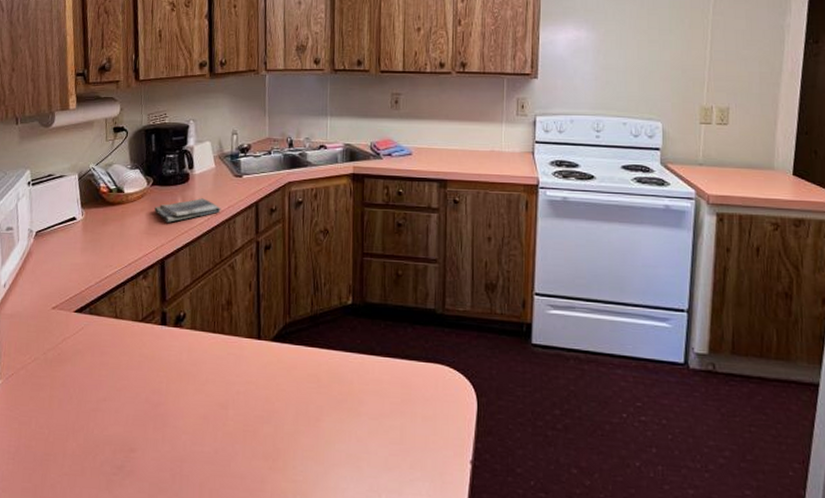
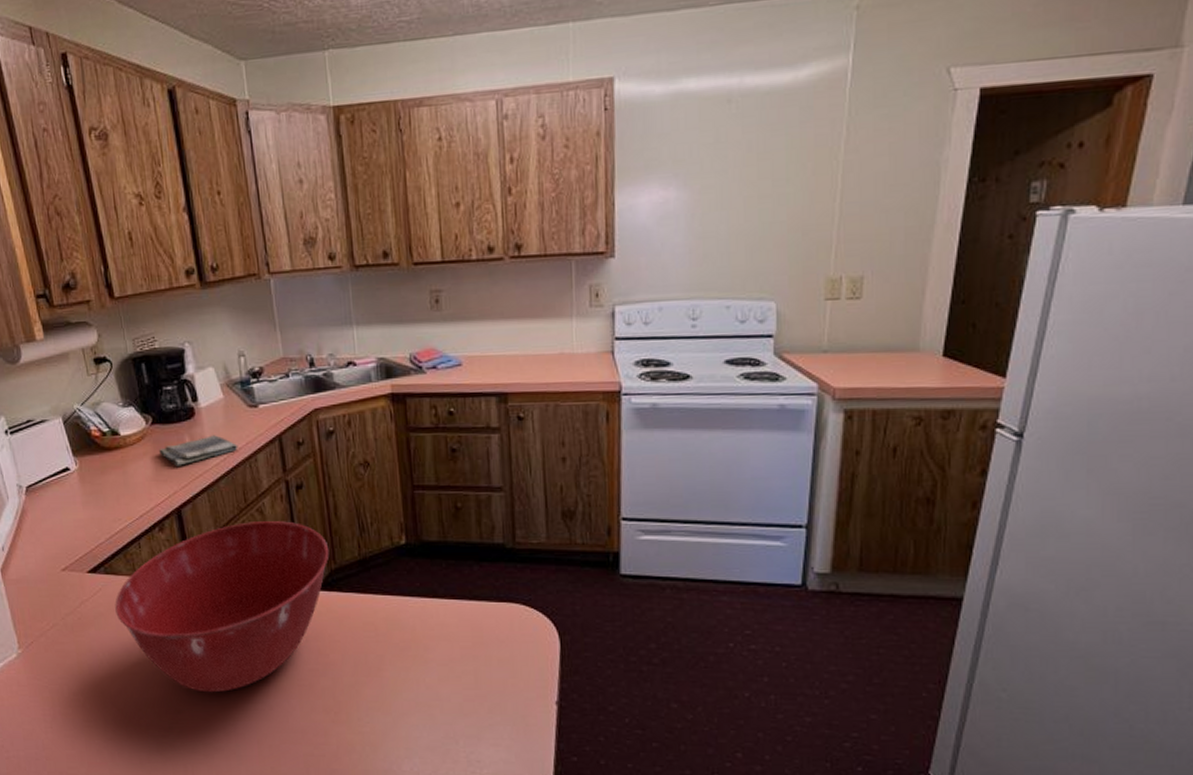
mixing bowl: none [92,275,286,434] -> present [115,521,330,693]

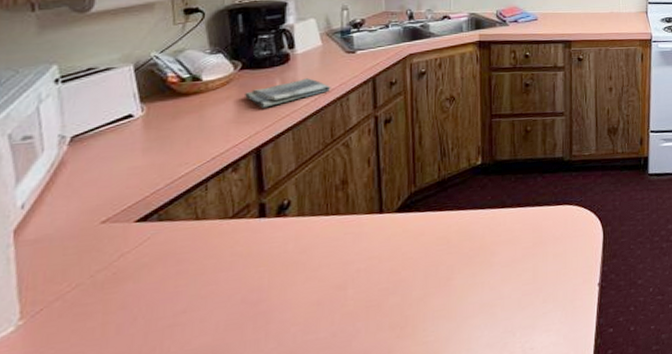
mixing bowl: present [115,521,330,693] -> none [164,152,411,332]

